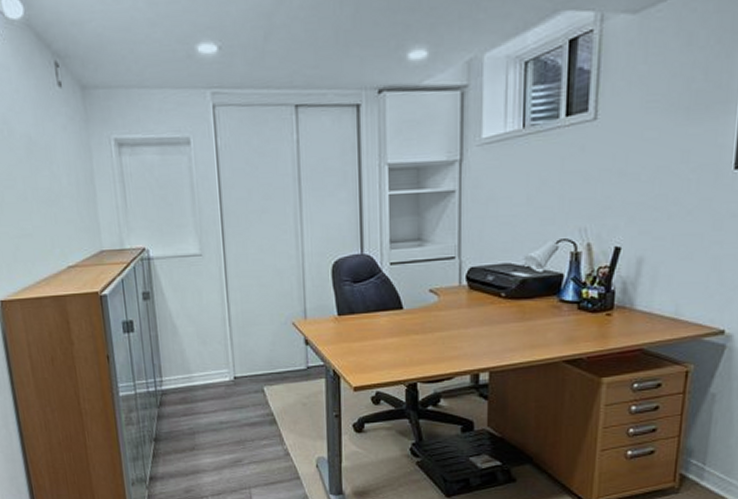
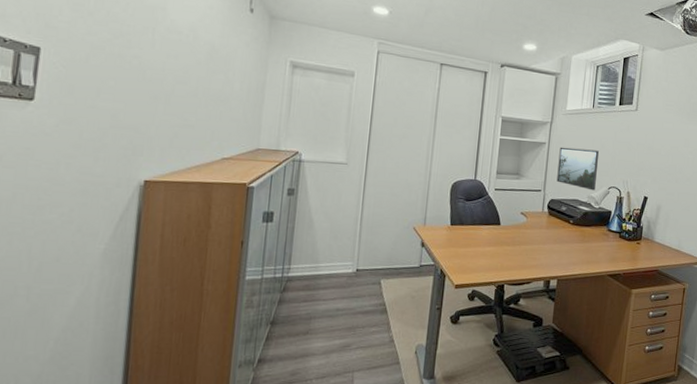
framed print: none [476,190,537,249] -> present [556,147,599,191]

